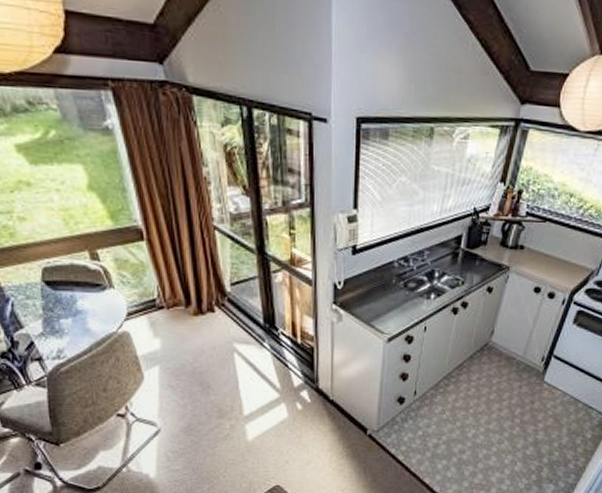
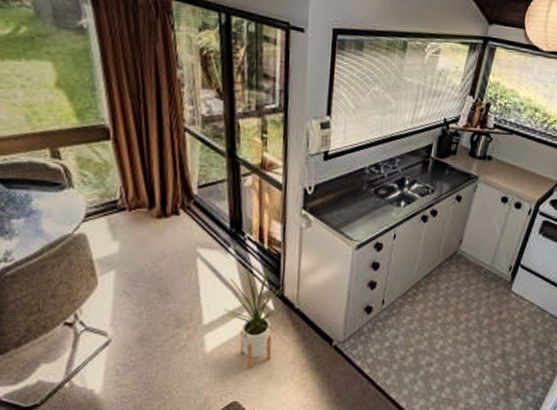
house plant: none [263,360,321,456] -> present [224,267,287,369]

